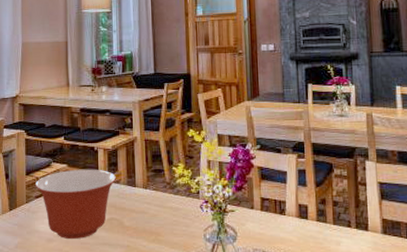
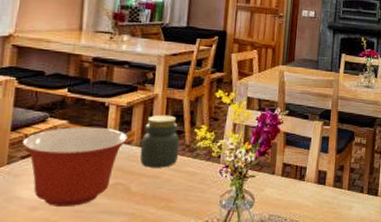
jar: none [127,155,162,204] -> present [139,114,180,168]

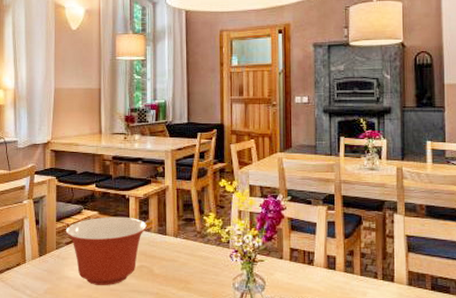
jar: present [139,114,180,168] -> none [158,204,192,252]

